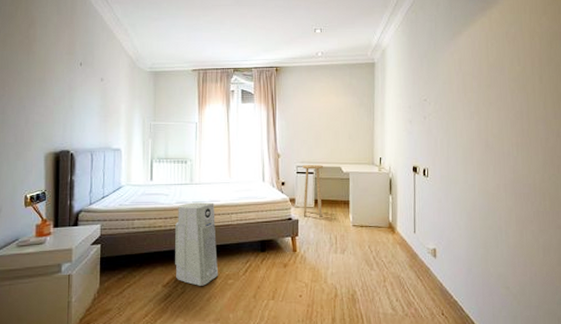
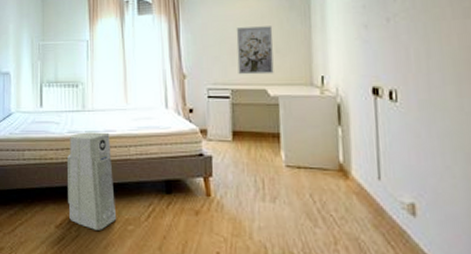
stool: present [302,165,323,217] -> none [215,87,244,154]
wall art: none [320,118,347,156] -> present [236,26,274,75]

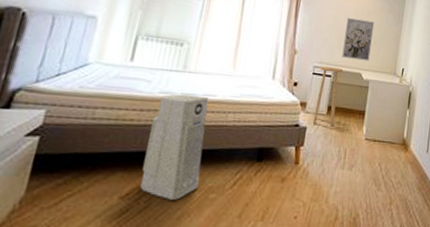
stool: none [215,87,244,154] -> present [312,66,343,127]

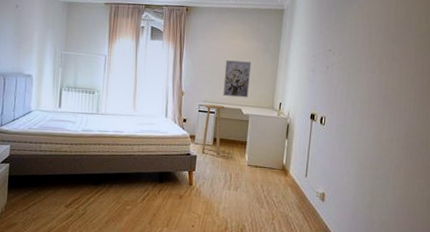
air purifier: present [140,94,209,200] -> none [78,131,118,209]

